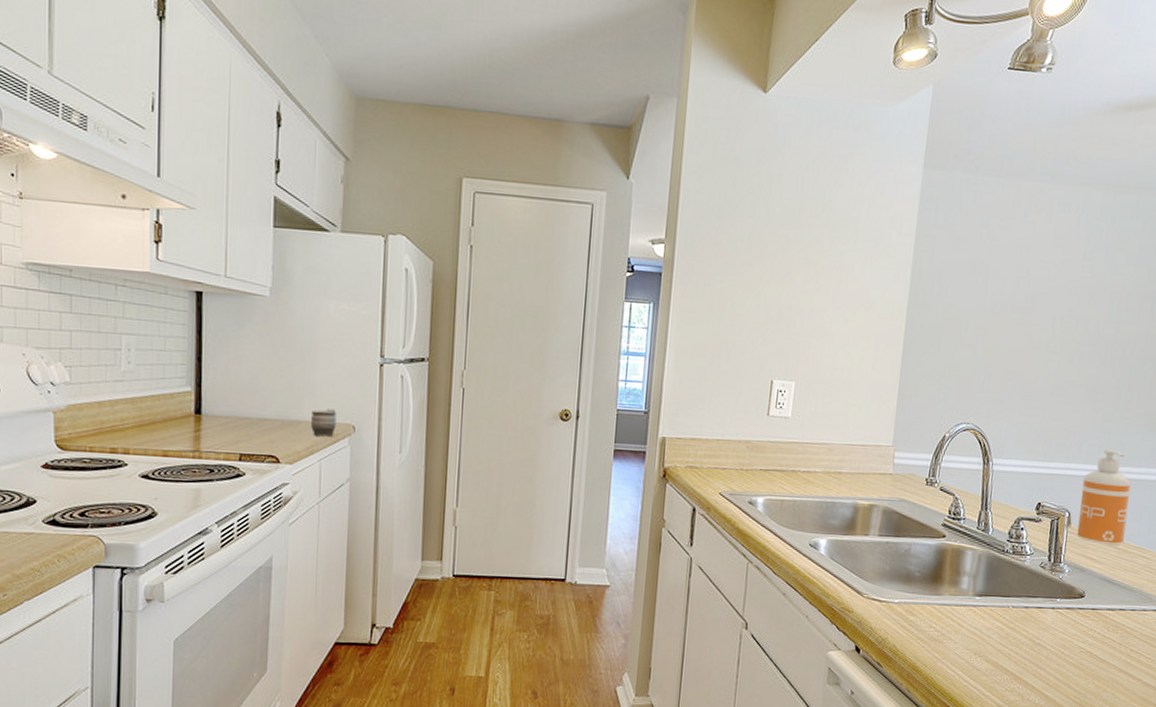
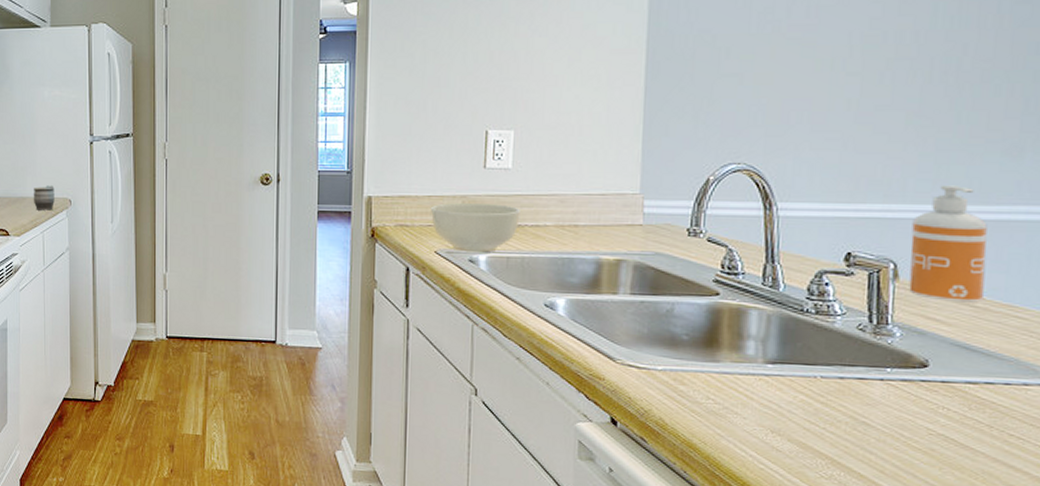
bowl: none [718,447,795,496] -> present [431,203,520,253]

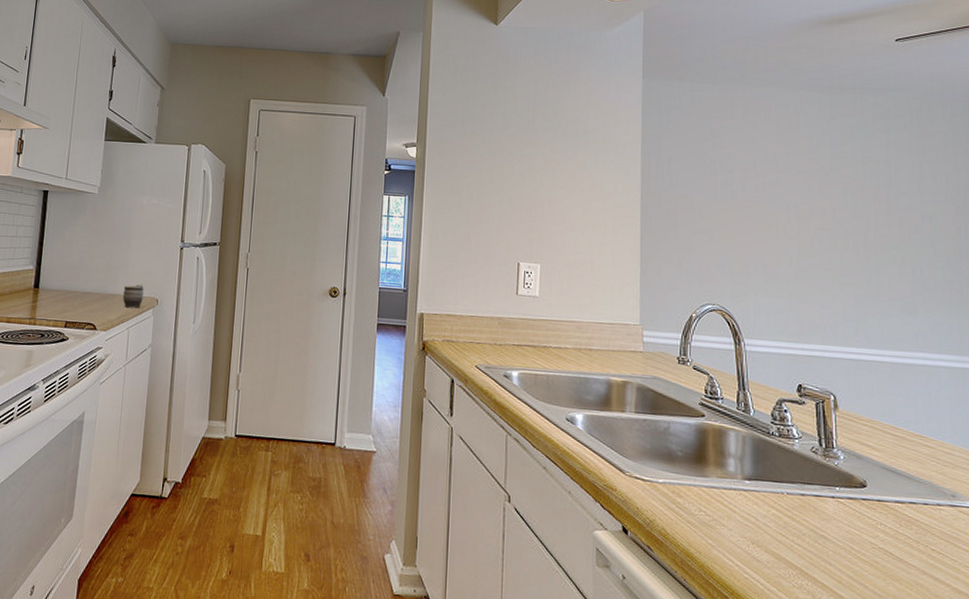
bowl: present [431,203,520,253] -> none [473,323,546,369]
soap dispenser: present [909,185,988,303] -> none [844,332,900,433]

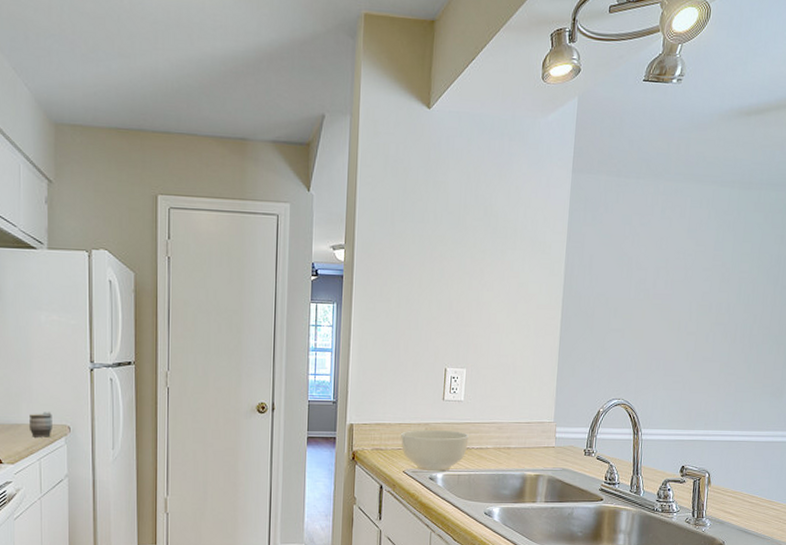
bowl: none [473,323,546,369] -> present [401,430,469,472]

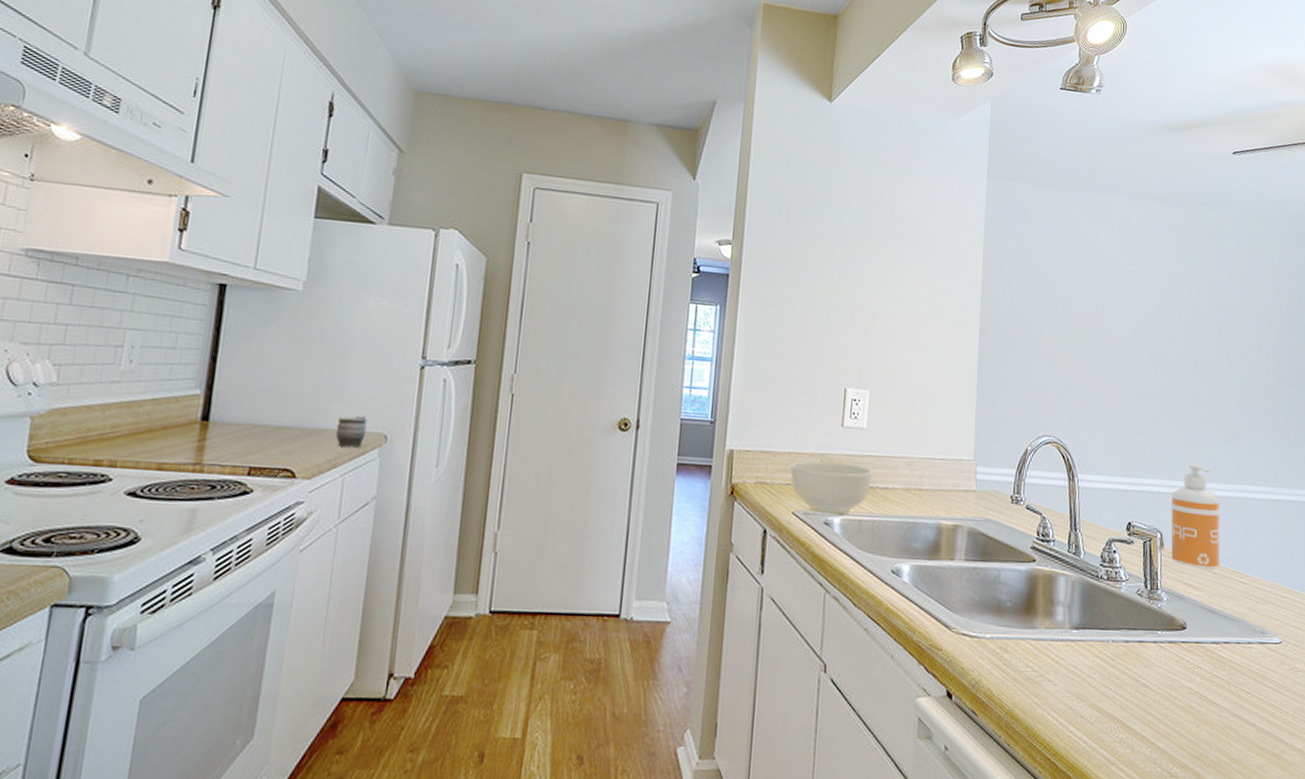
soap dispenser: none [716,417,761,500] -> present [1171,465,1220,570]

